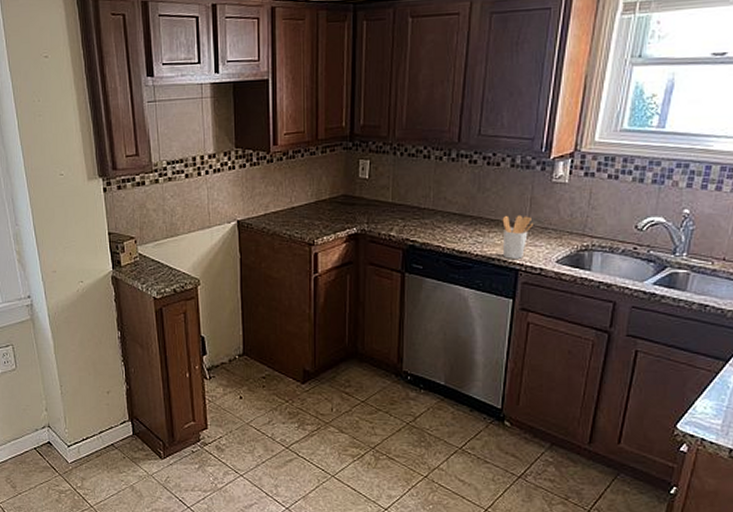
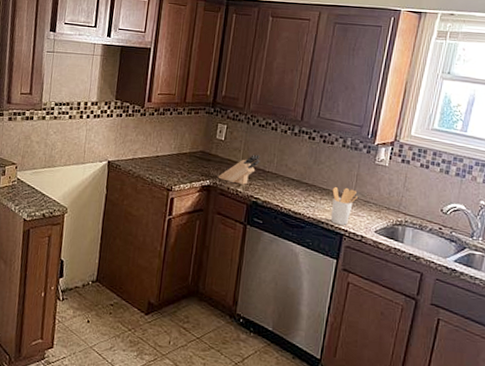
knife block: none [365,189,413,228] -> present [218,154,260,185]

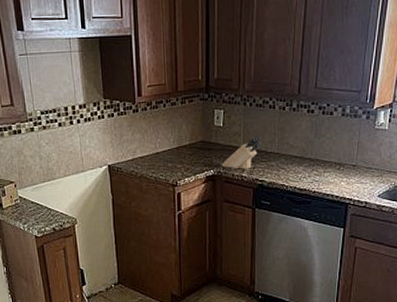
utensil holder: present [331,187,357,225] -> none [335,157,360,195]

